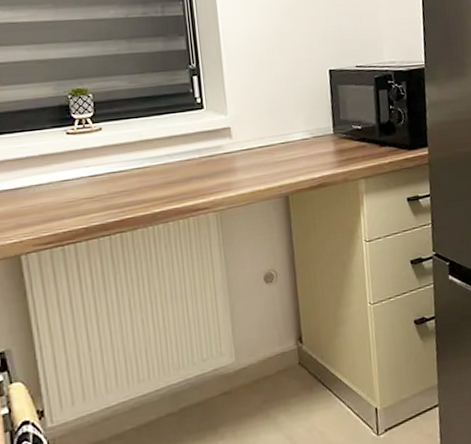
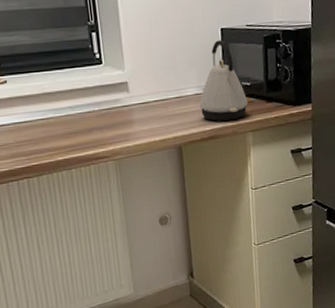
kettle: none [307,81,359,168] -> present [199,40,248,122]

